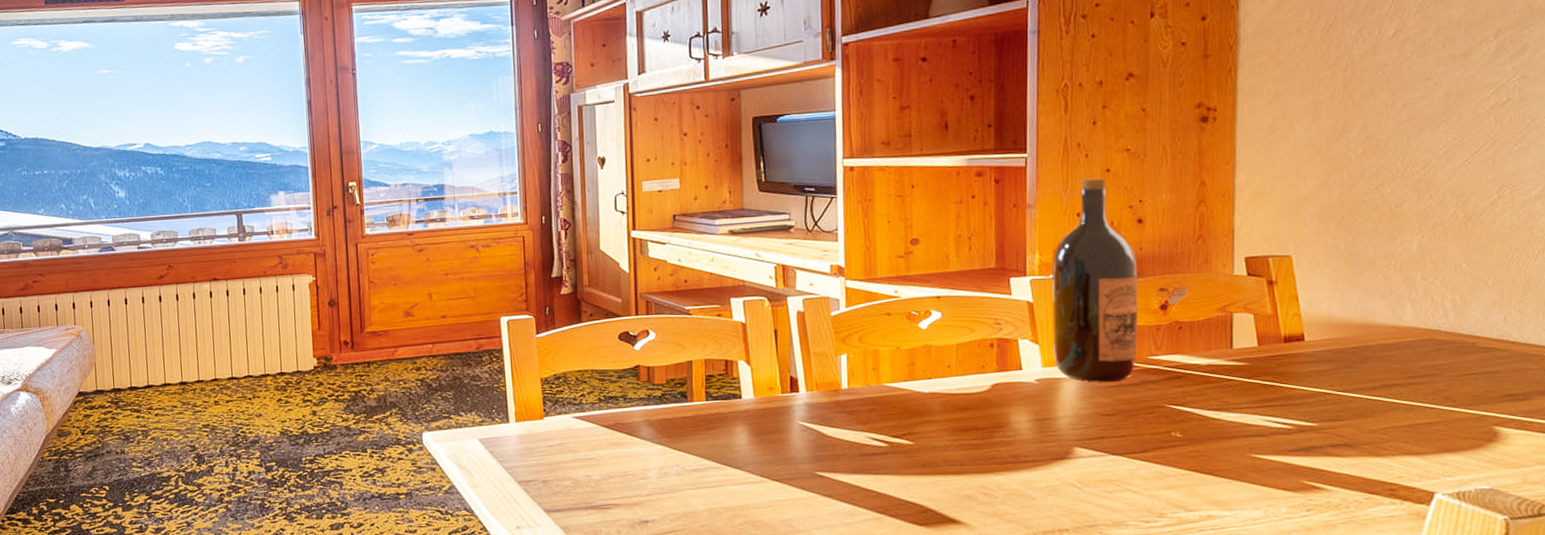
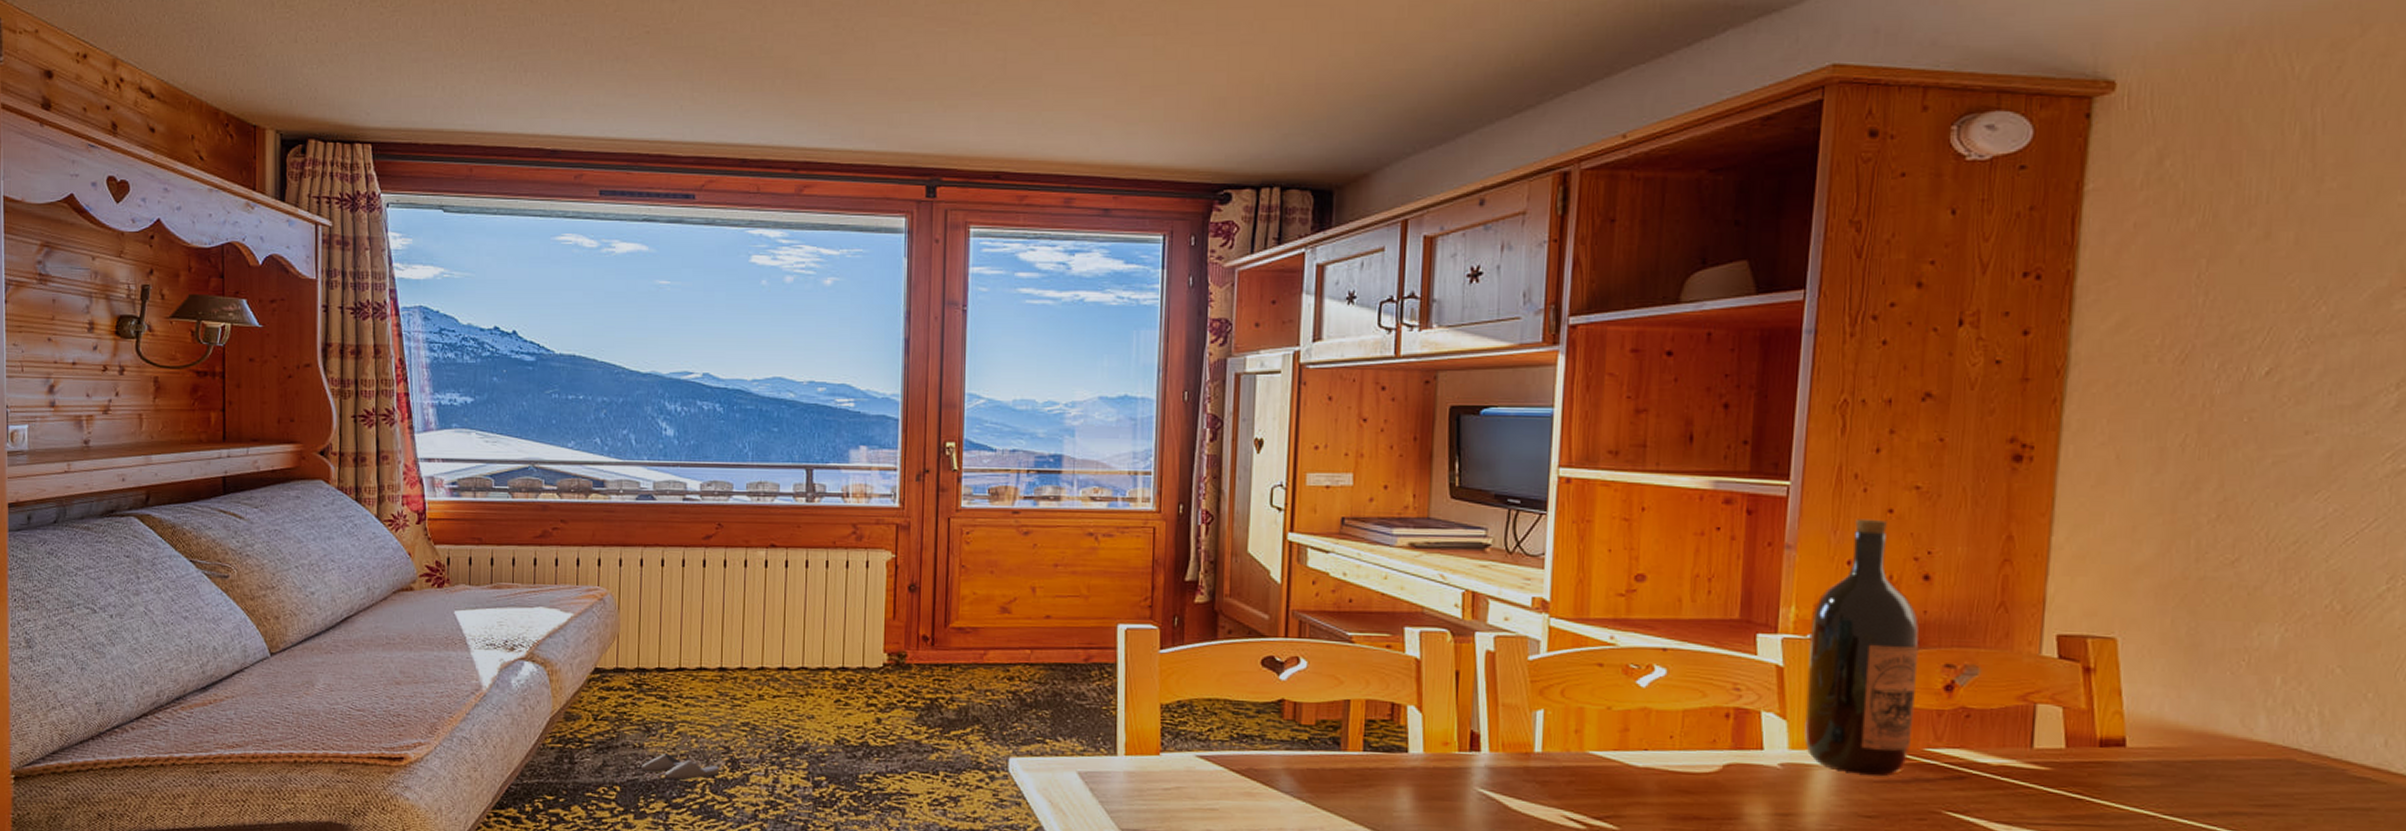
slippers: none [123,456,189,476] -> present [640,753,720,780]

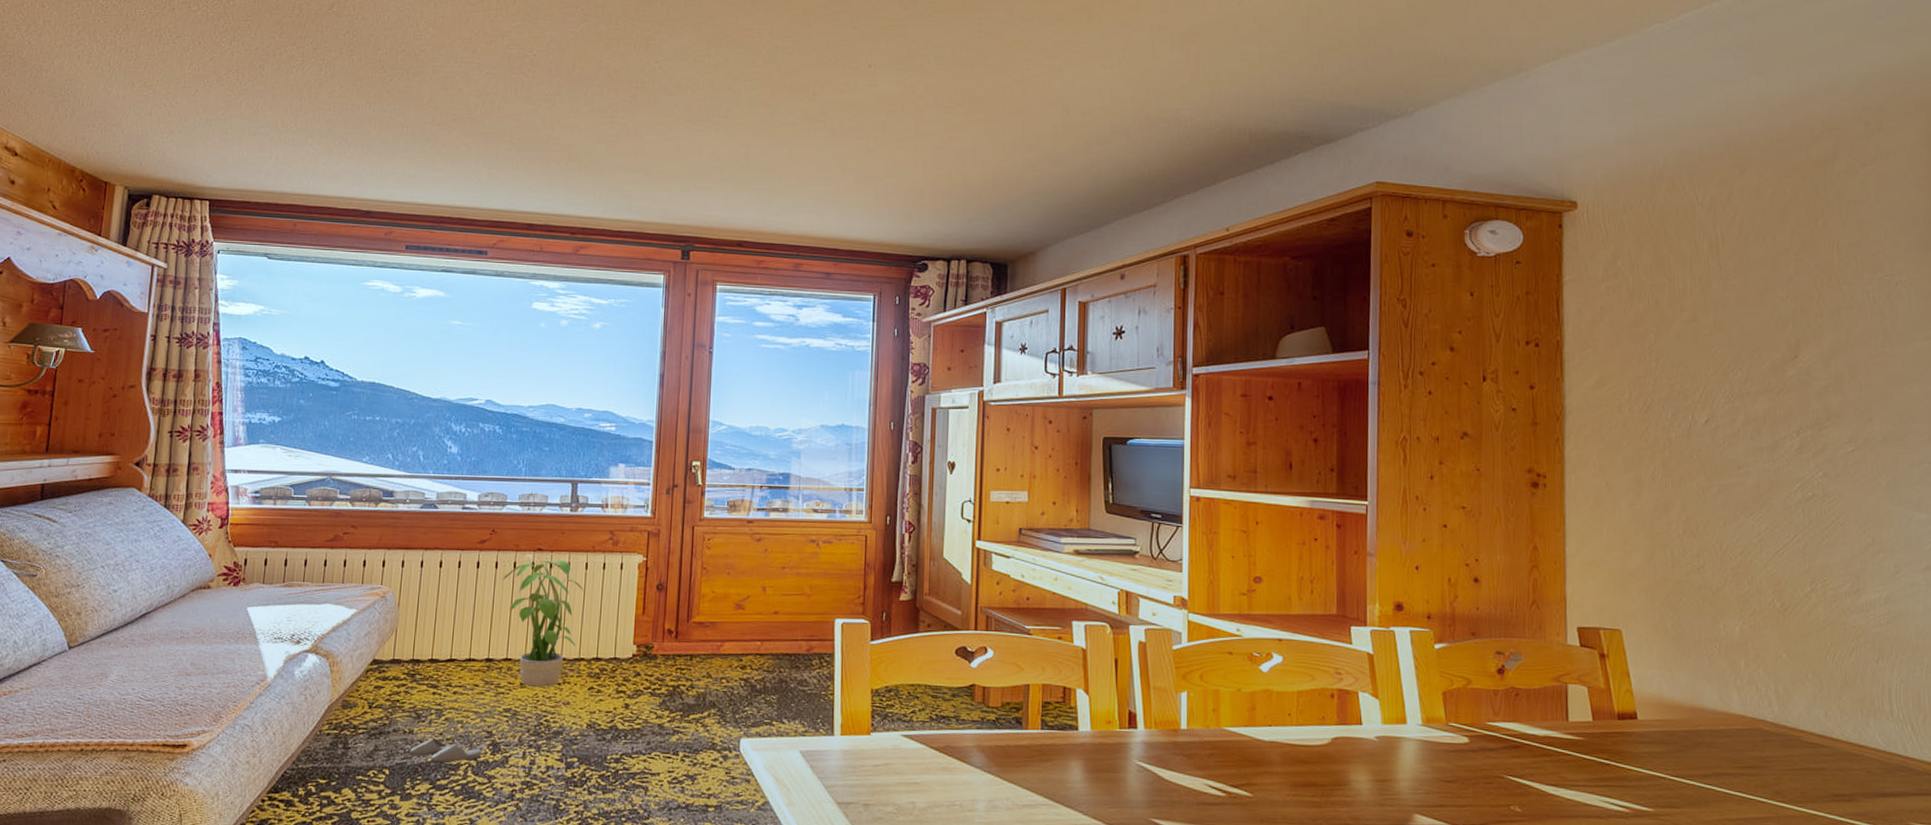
potted plant: none [733,553,825,700] -> present [503,556,584,688]
wine bottle: present [1804,518,1919,777] -> none [1391,532,1476,747]

